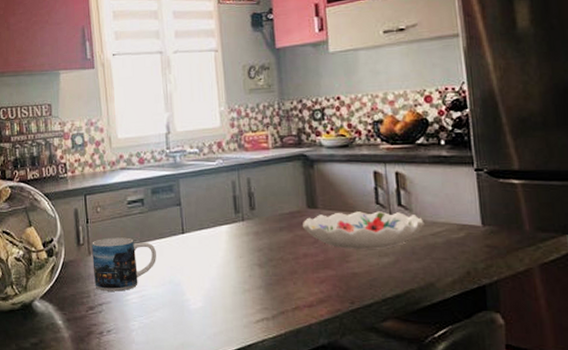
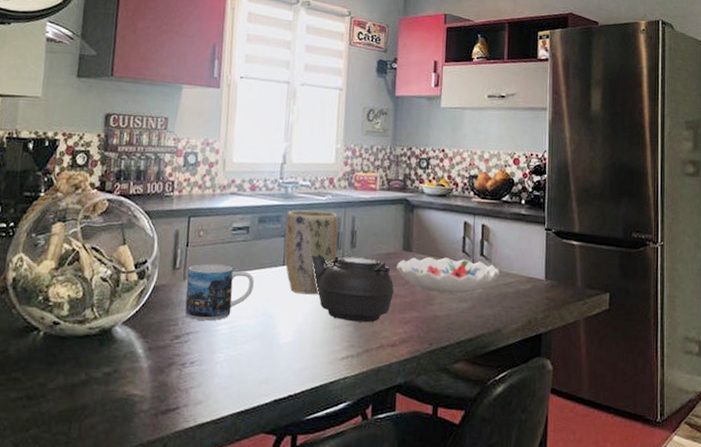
plant pot: none [179,176,236,260] -> present [284,210,339,295]
teapot: none [209,219,304,284] -> present [310,254,394,323]

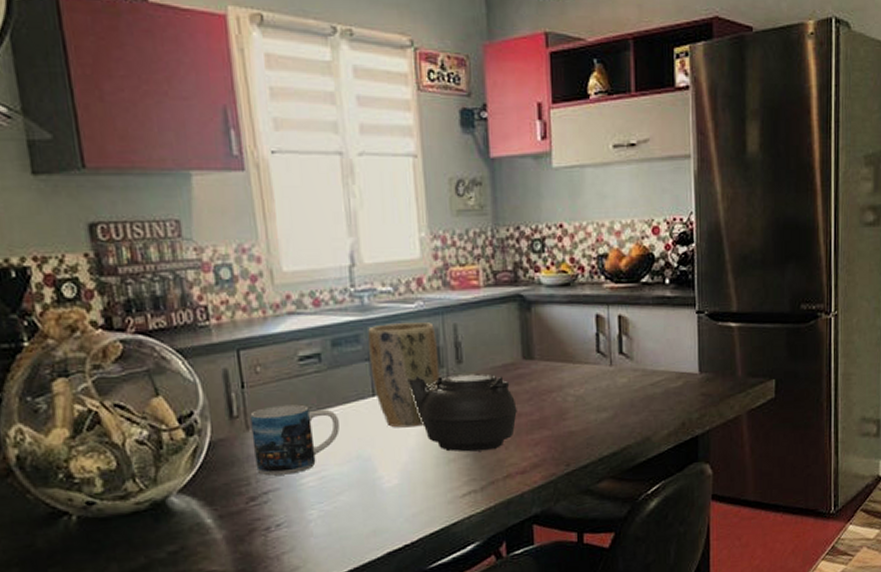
decorative bowl: present [397,256,500,295] -> none [517,360,645,405]

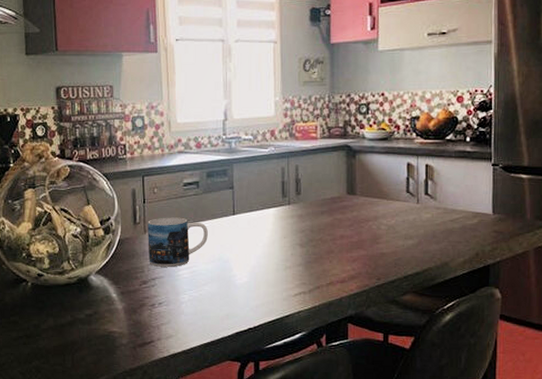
plant pot: present [368,322,440,428] -> none [233,162,283,240]
teapot: present [406,373,517,452] -> none [258,203,340,262]

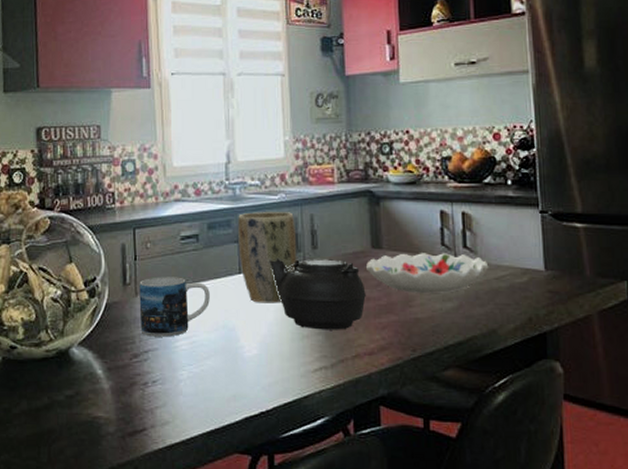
plant pot: none [233,162,283,240] -> present [238,211,297,303]
teapot: none [258,203,340,262] -> present [268,259,366,330]
decorative bowl: none [342,198,446,232] -> present [366,253,489,293]

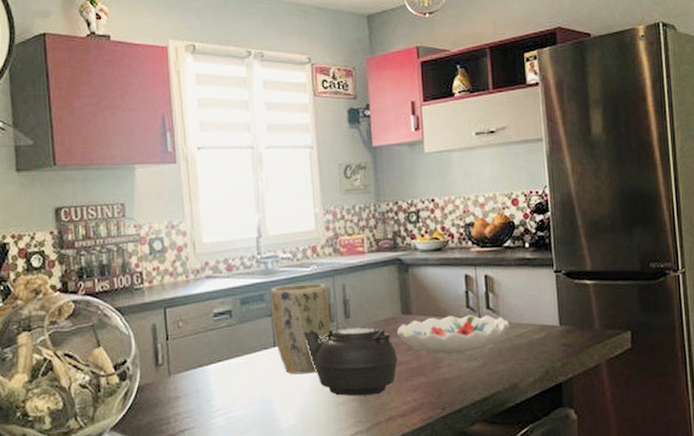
mug: present [139,277,210,337] -> none [172,354,245,416]

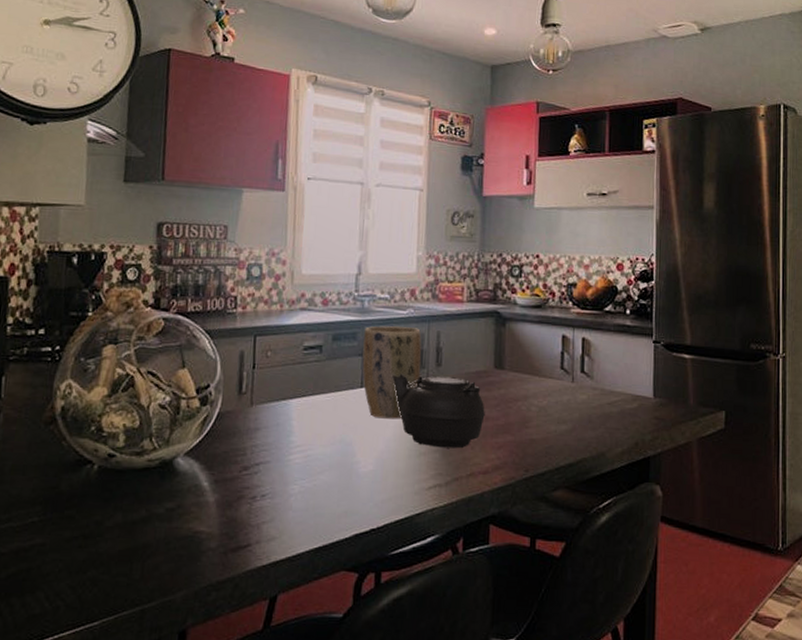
decorative bowl: present [397,315,510,355] -> none [488,374,603,416]

